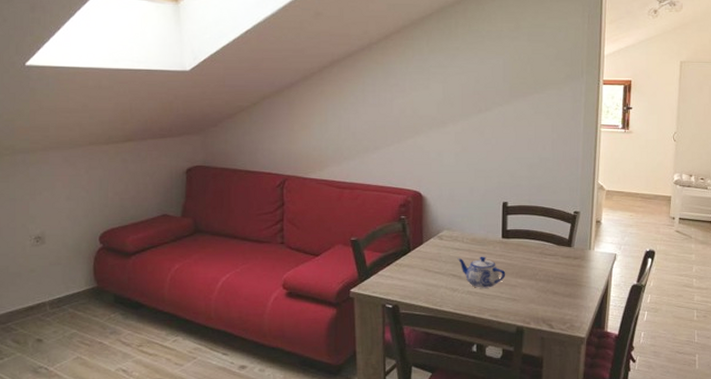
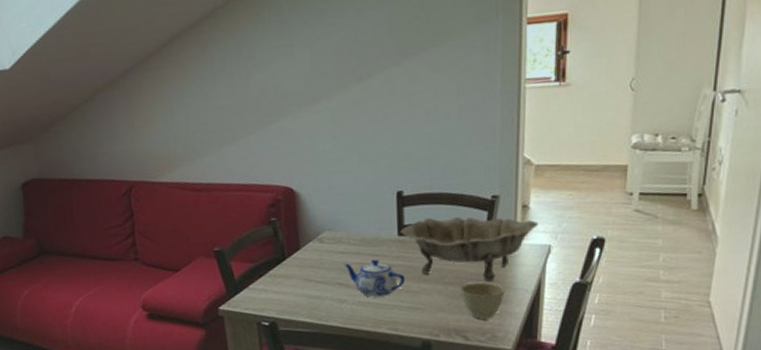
decorative bowl: none [504,226,608,281] -> present [400,217,539,283]
cup: none [548,280,582,311] -> present [460,282,505,319]

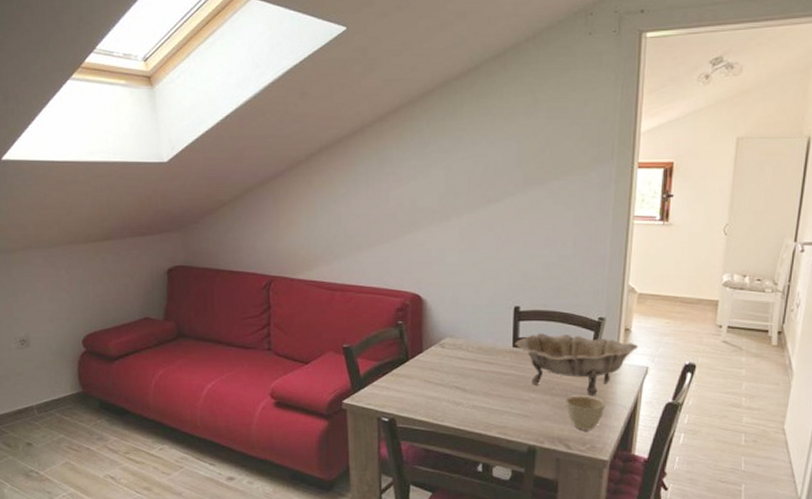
teapot: present [343,259,406,297] -> none [461,367,517,402]

